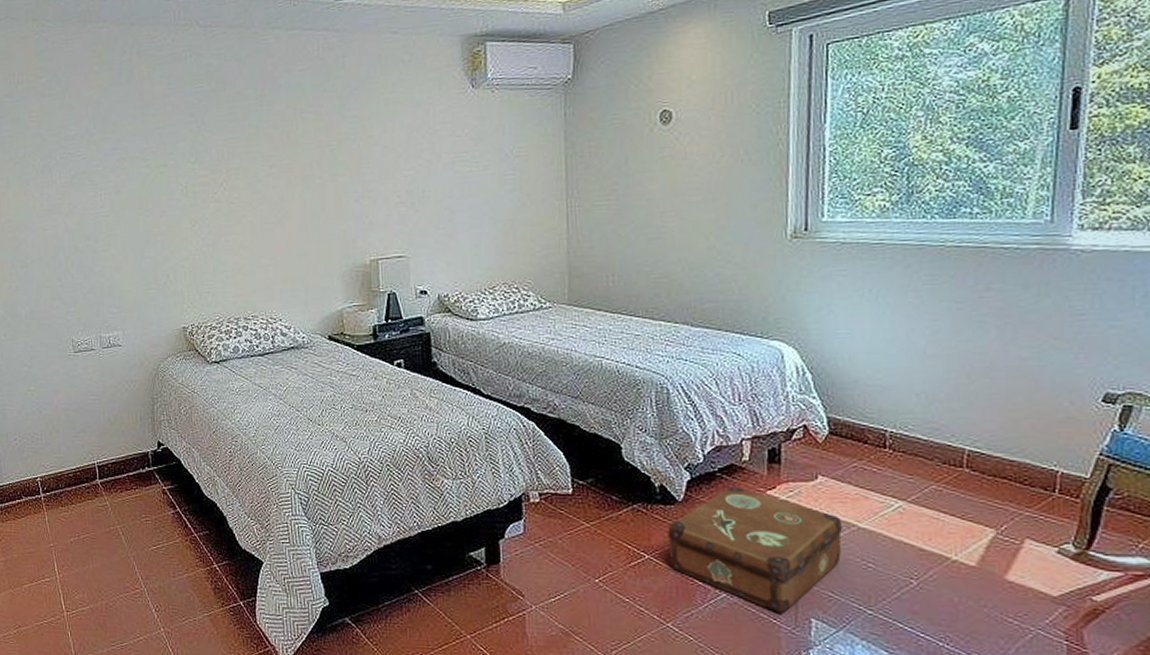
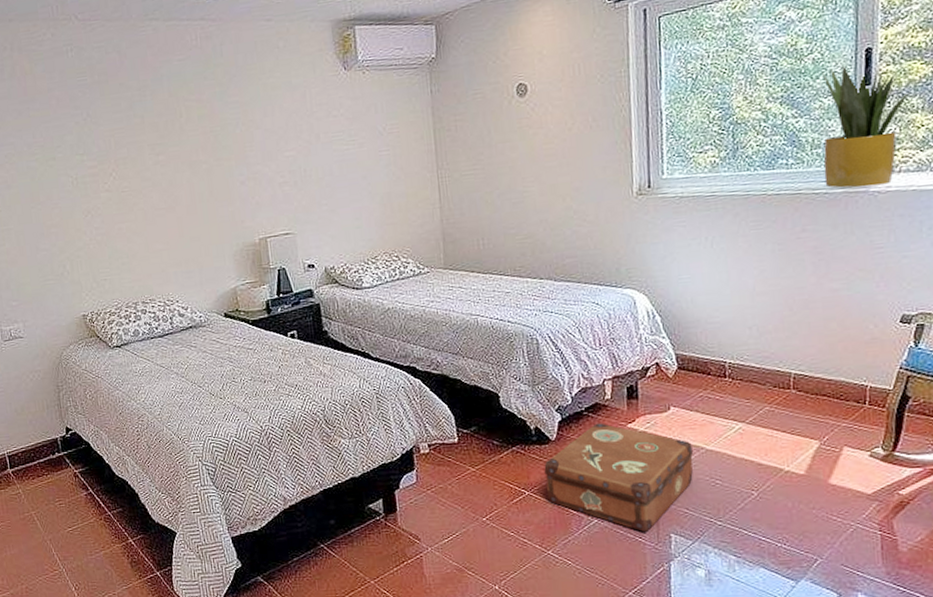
planter: none [1015,102,1127,245] -> present [821,61,910,188]

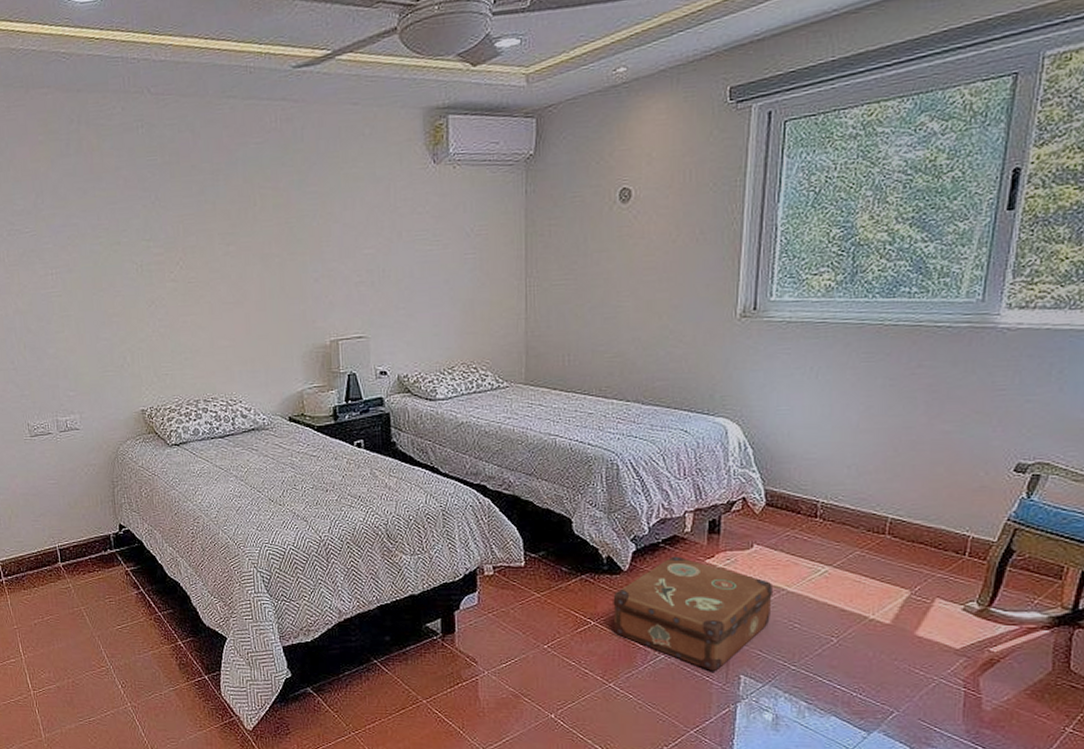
planter: present [821,61,910,188] -> none [949,183,1058,323]

